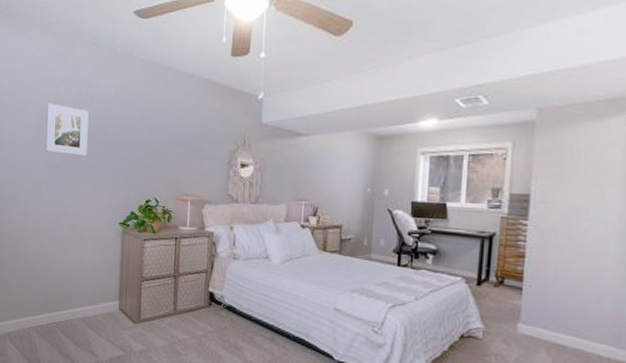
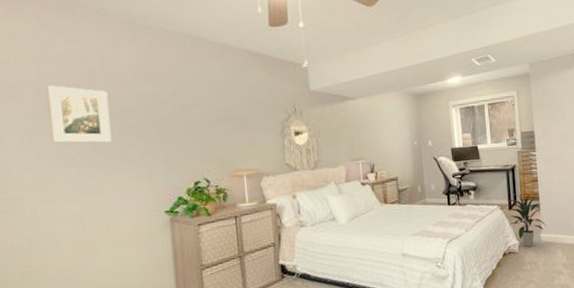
indoor plant: none [473,272,529,337] -> present [506,195,547,247]

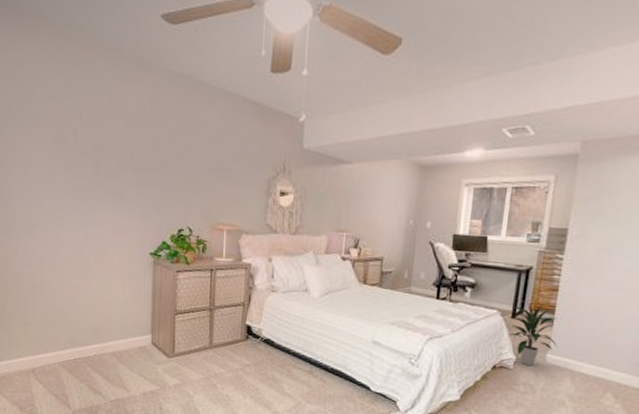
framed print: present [46,85,112,143] -> none [64,118,112,180]

